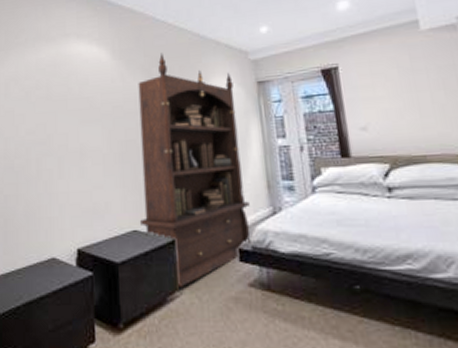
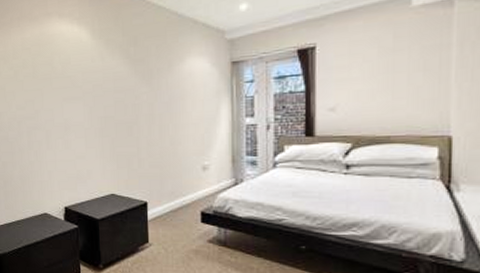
bookcase: present [138,53,251,287] -> none [116,32,214,240]

